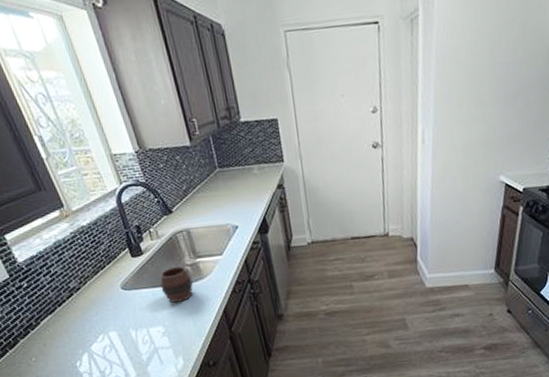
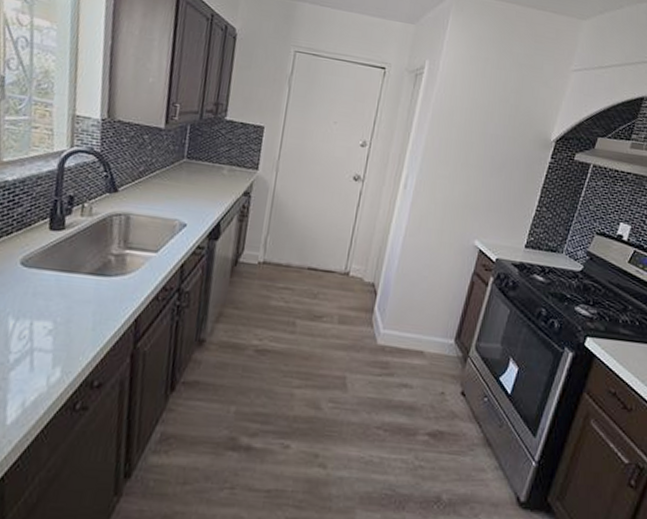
cup: present [160,266,193,303] -> none [69,252,112,297]

